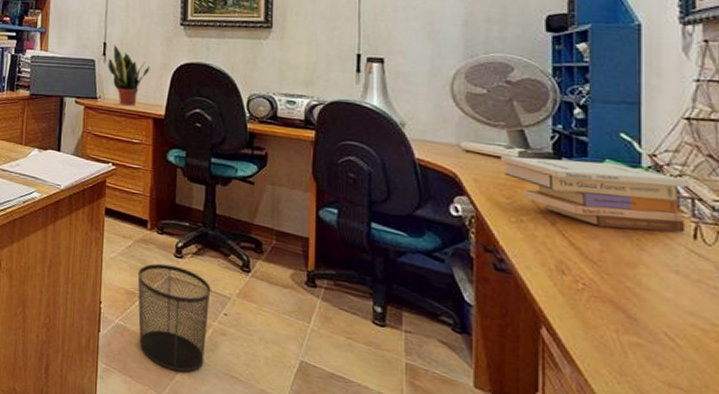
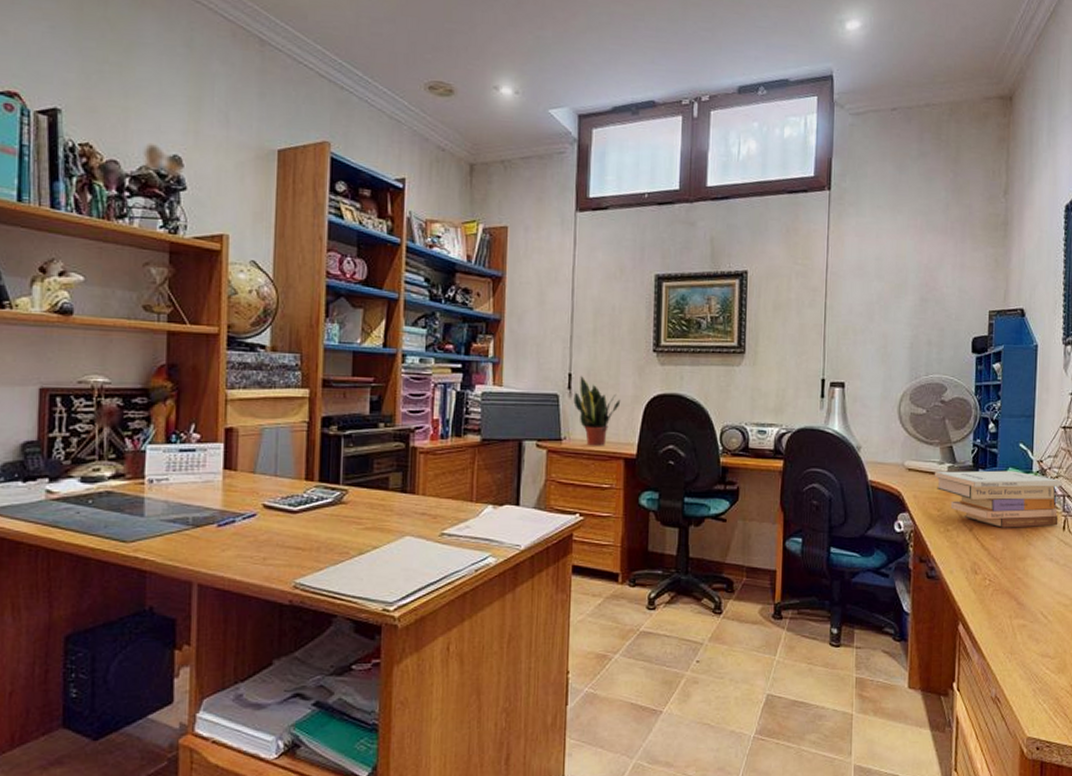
waste bin: present [137,263,211,373] -> none [608,618,684,731]

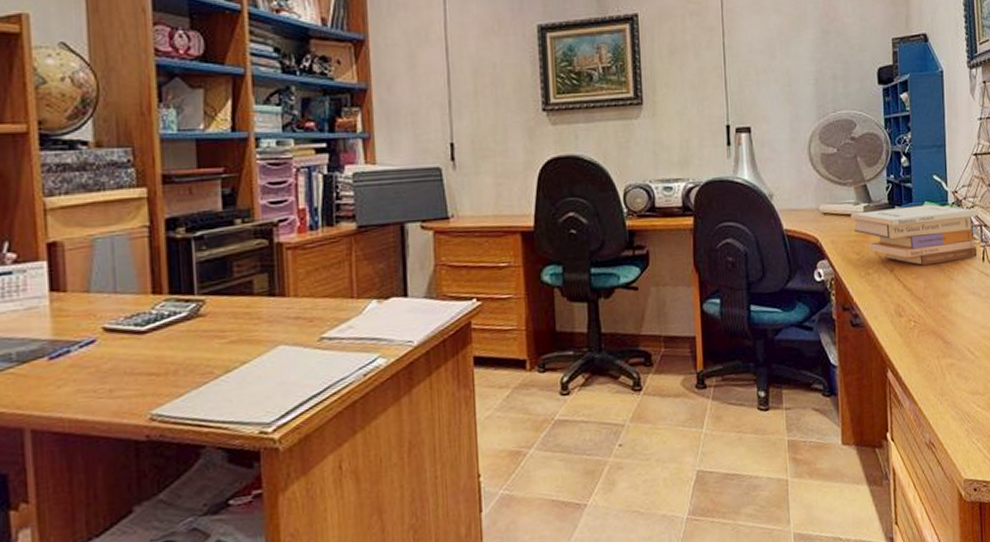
potted plant: present [573,376,621,446] -> none [458,145,512,222]

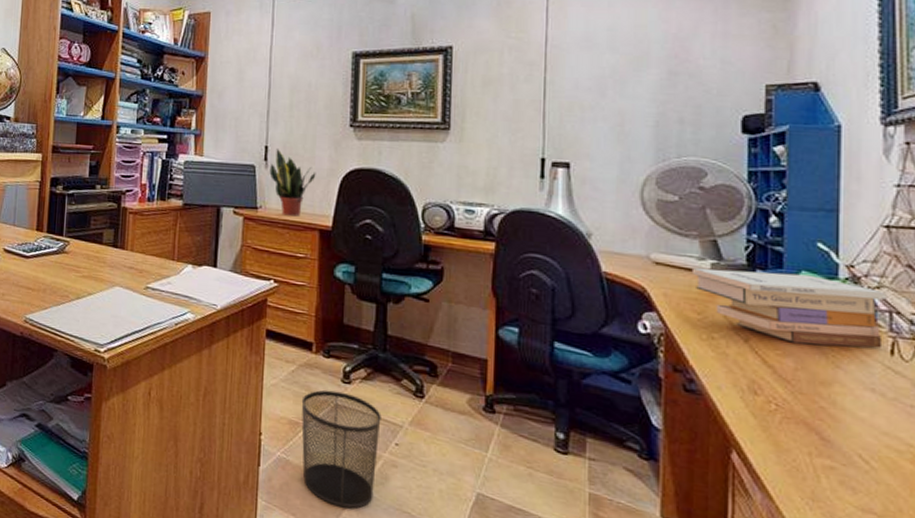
potted plant: none [458,145,512,222] -> present [269,149,316,217]
waste bin: none [520,405,603,529] -> present [301,390,381,509]

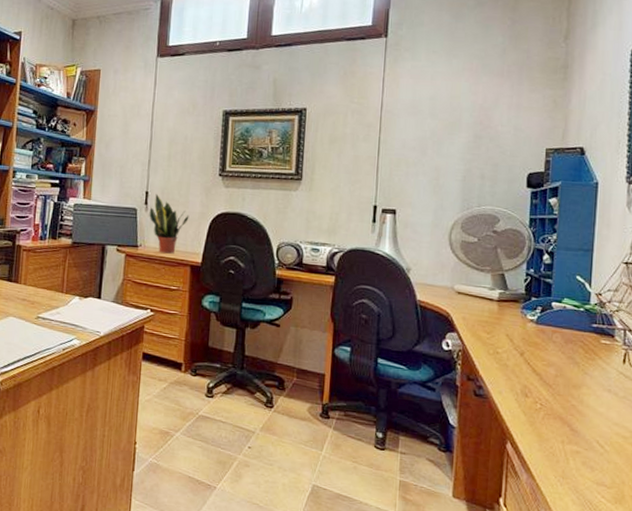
waste bin: present [301,390,381,509] -> none [170,403,238,503]
books: present [691,268,887,349] -> none [484,297,623,358]

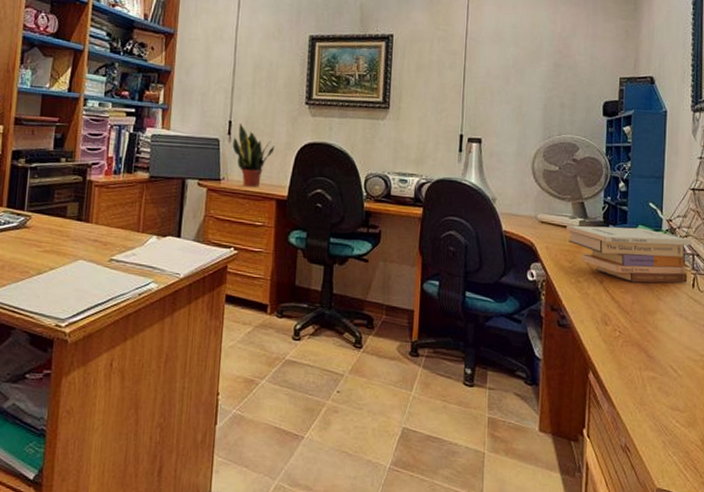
books: none [484,297,623,358] -> present [566,225,692,283]

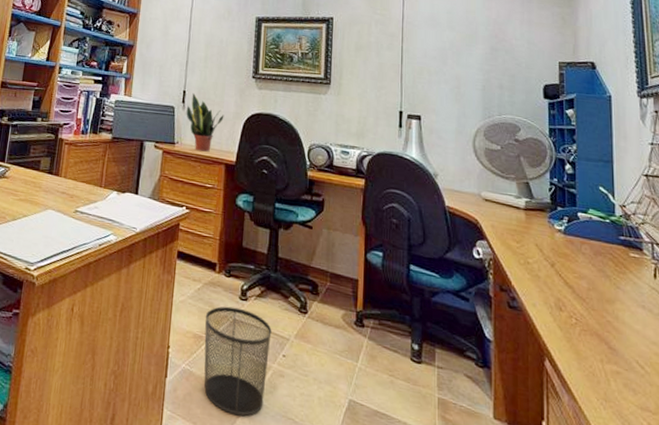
waste bin: none [255,347,326,455] -> present [203,306,272,417]
books: present [566,225,692,283] -> none [511,205,649,273]

